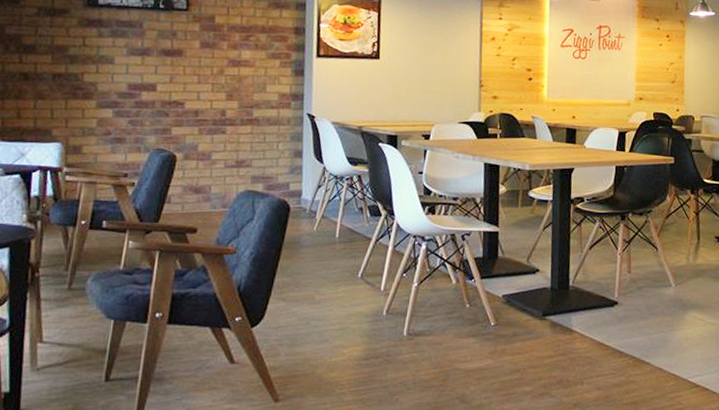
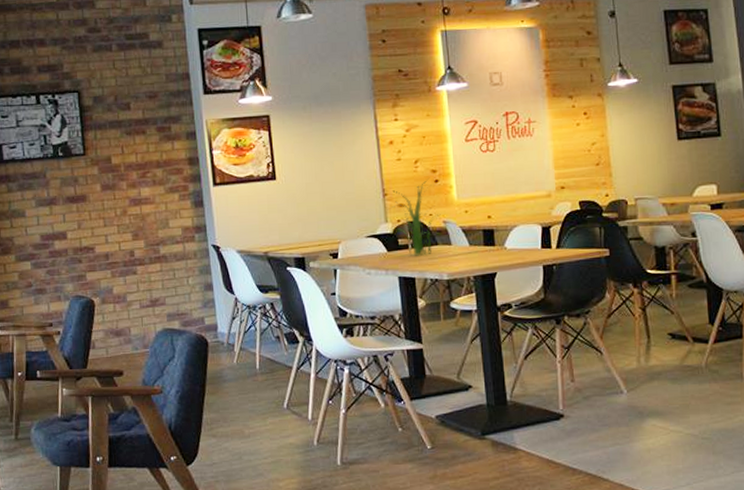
decorative plant: none [477,76,531,146] -> present [380,178,442,256]

